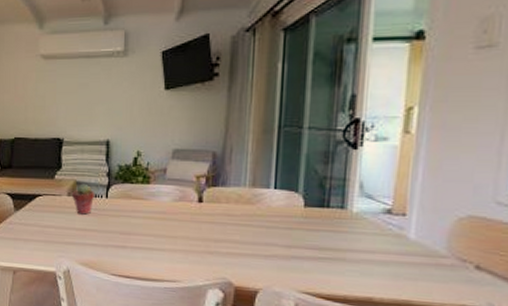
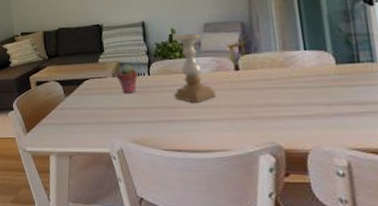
candle holder: none [131,158,174,231] -> present [174,33,215,103]

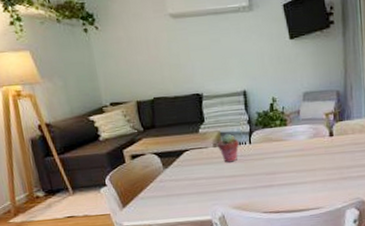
candle holder: present [174,33,215,103] -> none [274,102,311,168]

